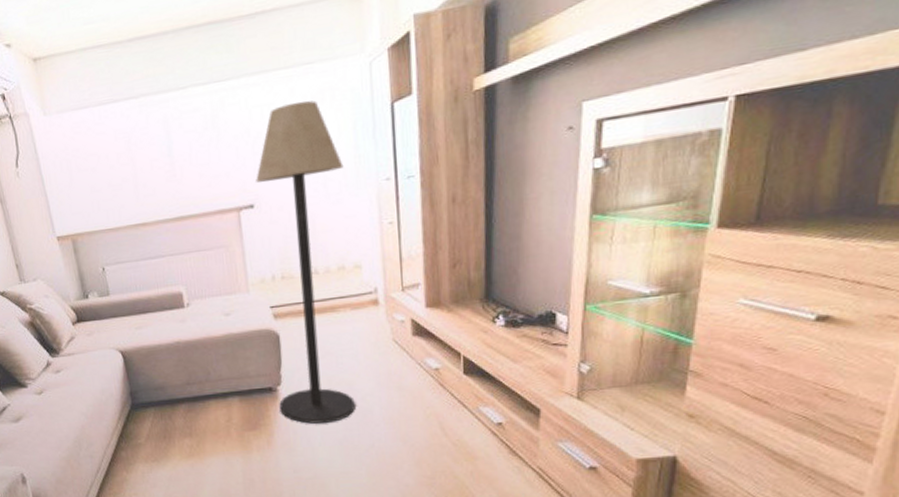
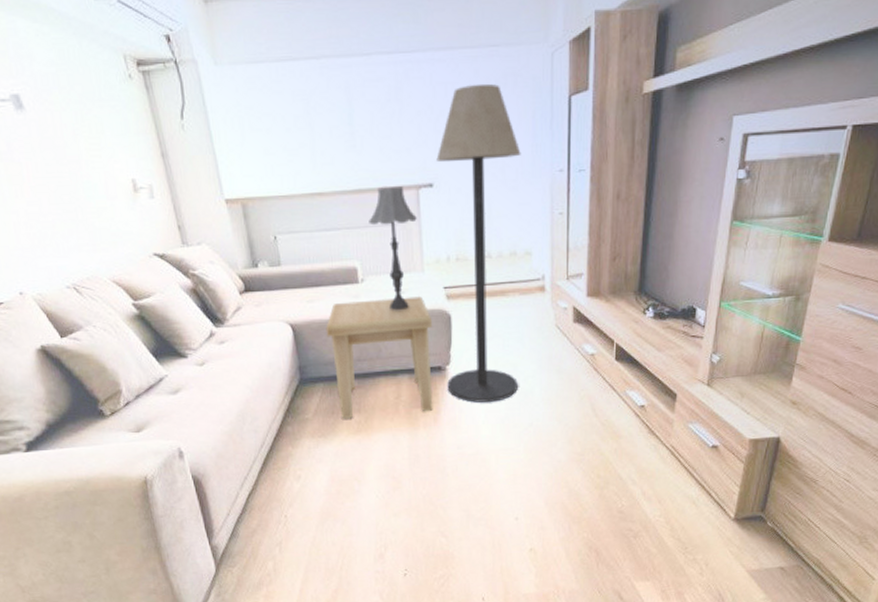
side table: none [154,317,266,444] -> present [326,296,433,419]
table lamp: none [192,210,239,334] -> present [369,186,417,311]

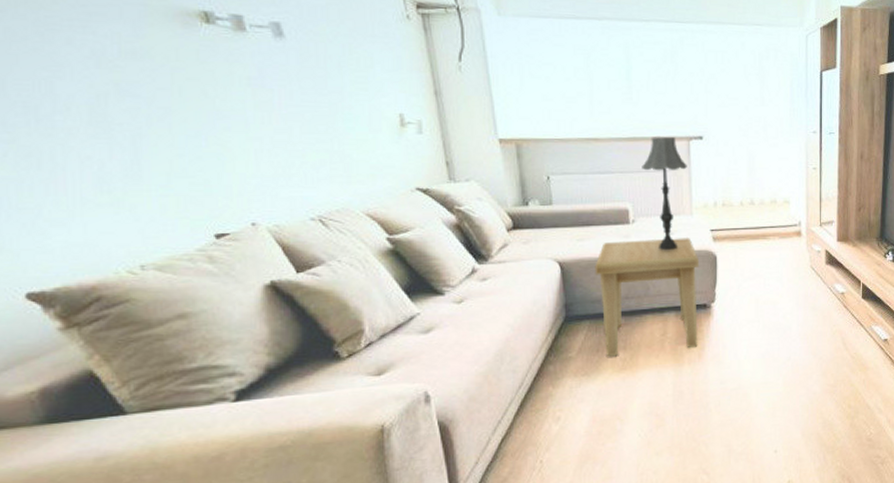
floor lamp: present [436,83,521,403] -> none [706,54,781,338]

